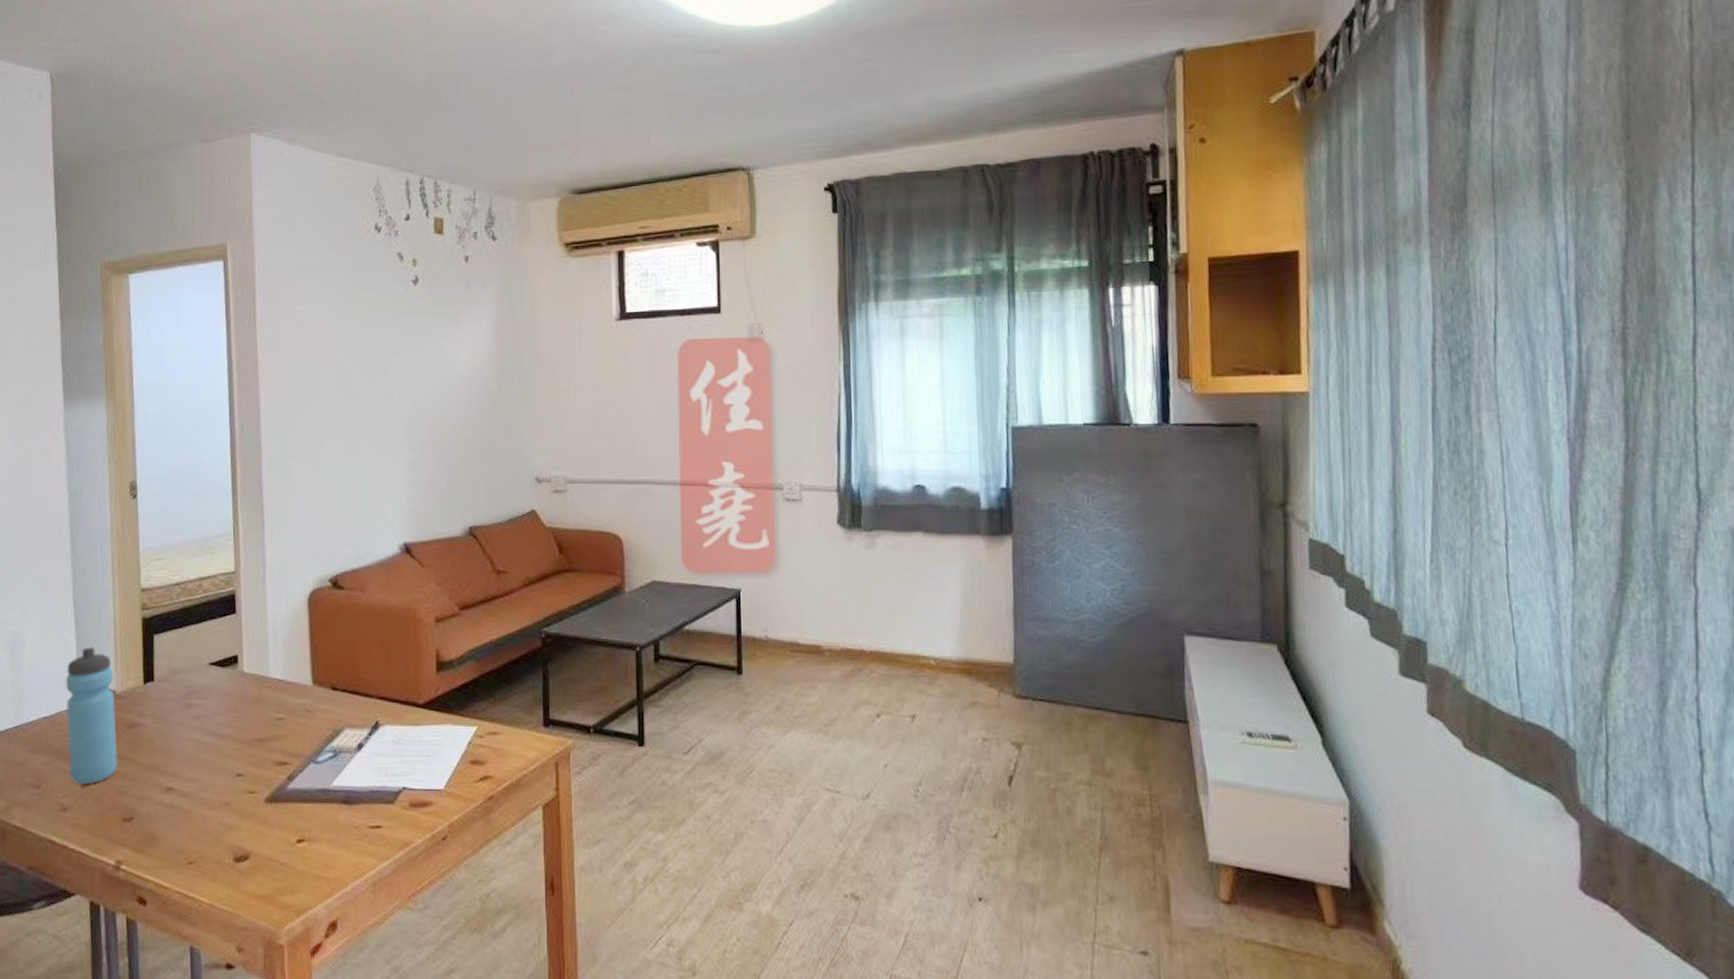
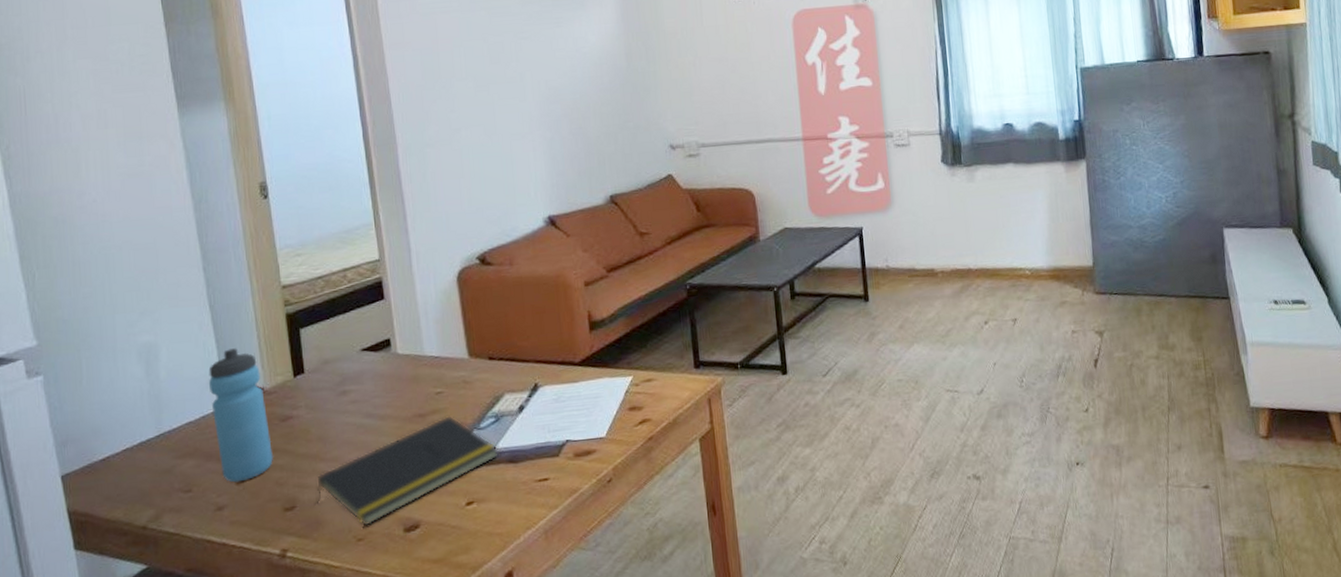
notepad: none [154,744,333,850] -> present [317,416,499,526]

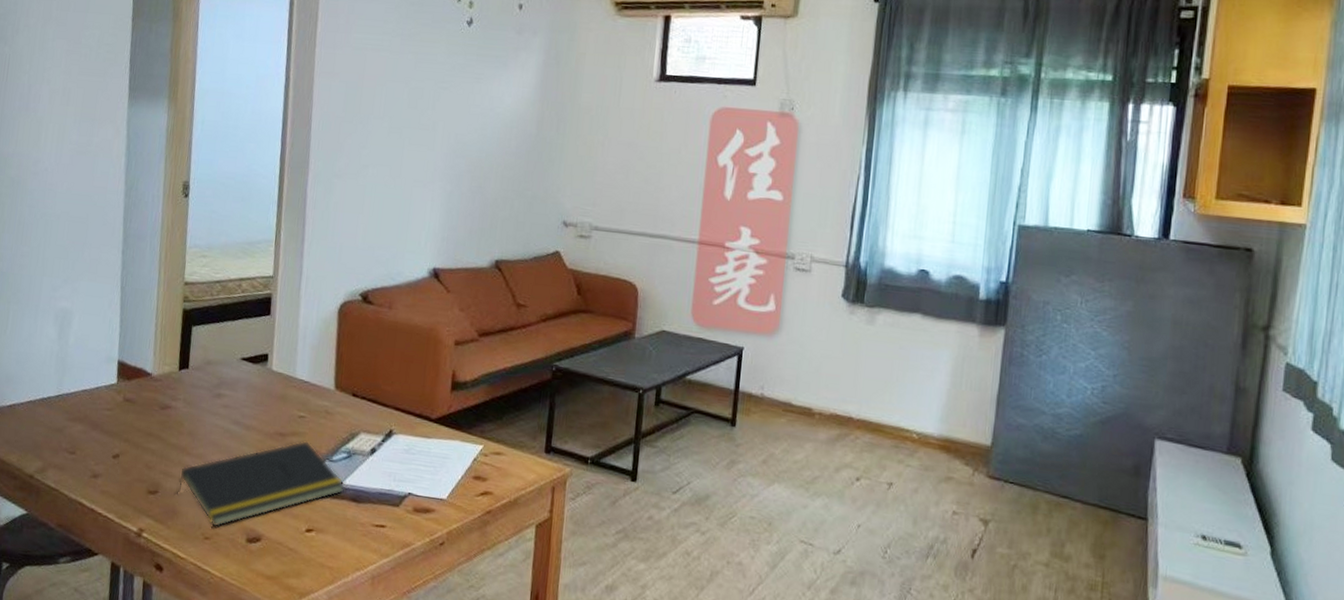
water bottle: present [208,348,274,483] -> none [102,330,152,456]

